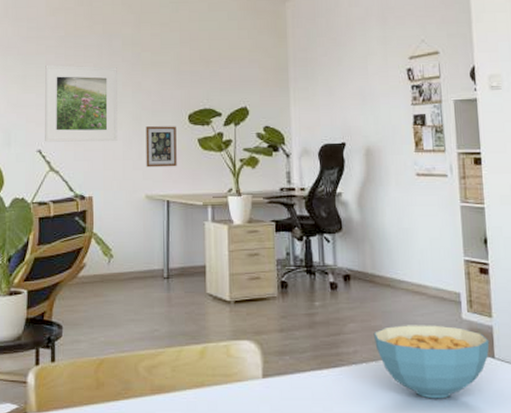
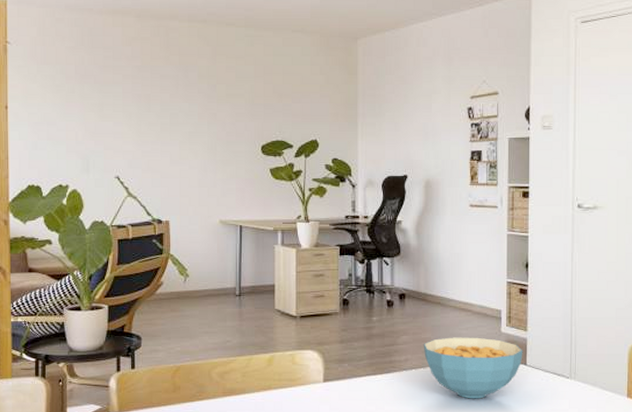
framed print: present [45,64,118,142] -> none [122,94,193,169]
picture frame: present [146,126,177,168] -> none [220,156,250,195]

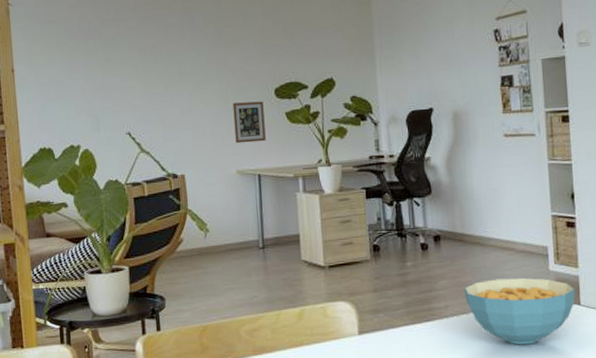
picture frame: none [220,156,250,195] -> present [233,101,266,144]

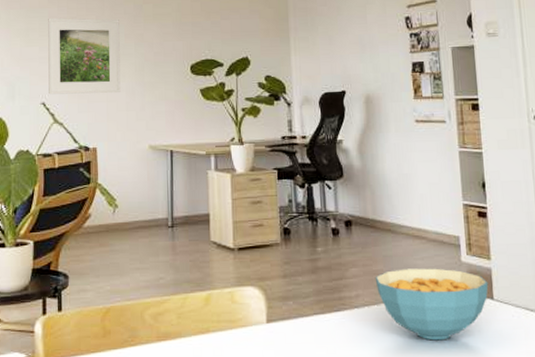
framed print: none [127,45,206,124] -> present [48,18,121,95]
picture frame: present [233,101,266,144] -> none [148,77,180,118]

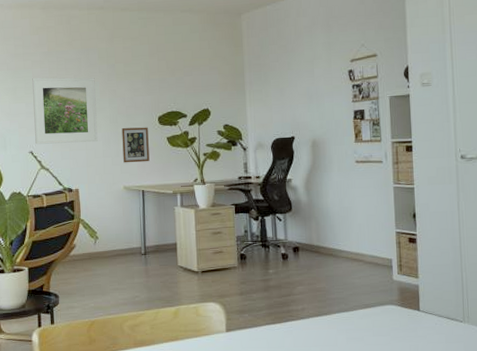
picture frame: none [148,77,180,118] -> present [121,127,150,163]
cereal bowl: present [375,268,489,341] -> none [318,285,416,345]

